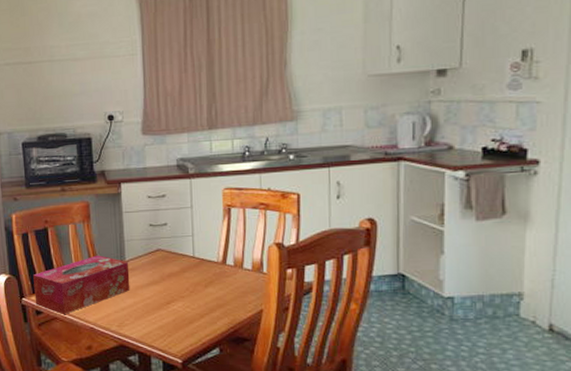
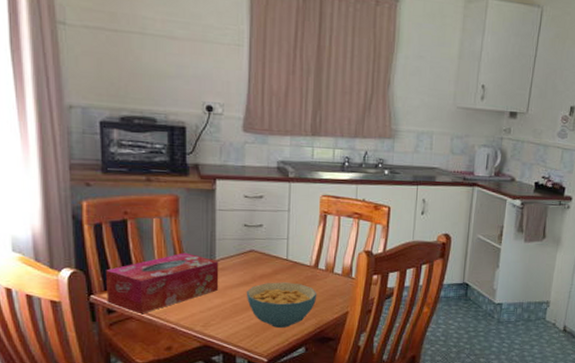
cereal bowl: none [156,280,228,327] -> present [246,282,317,328]

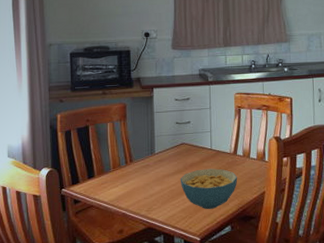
tissue box: present [106,252,219,313] -> none [73,149,158,202]

